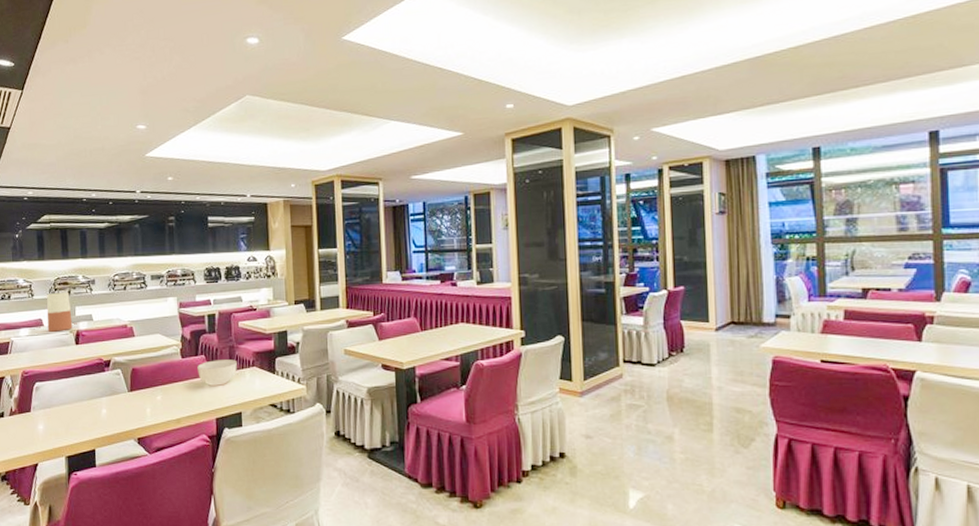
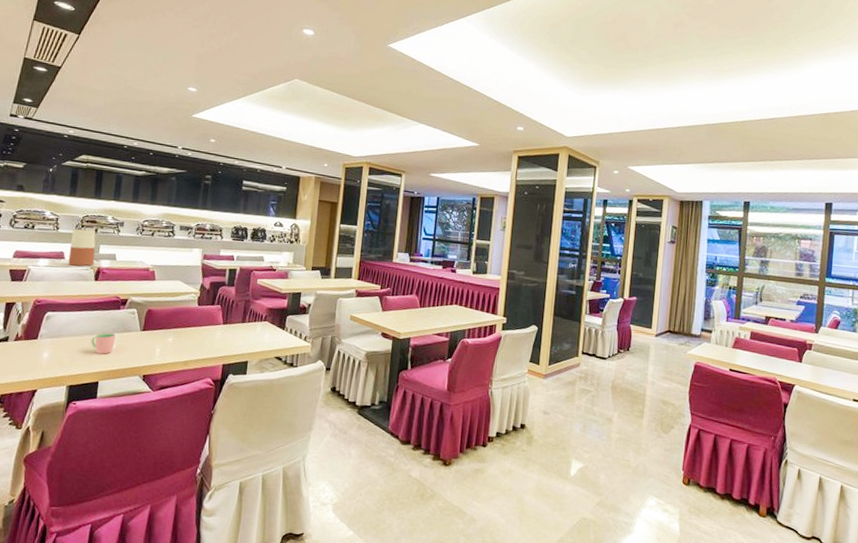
cup: none [81,398,105,420] -> present [90,333,116,354]
bowl: present [197,358,238,387] -> none [211,311,251,336]

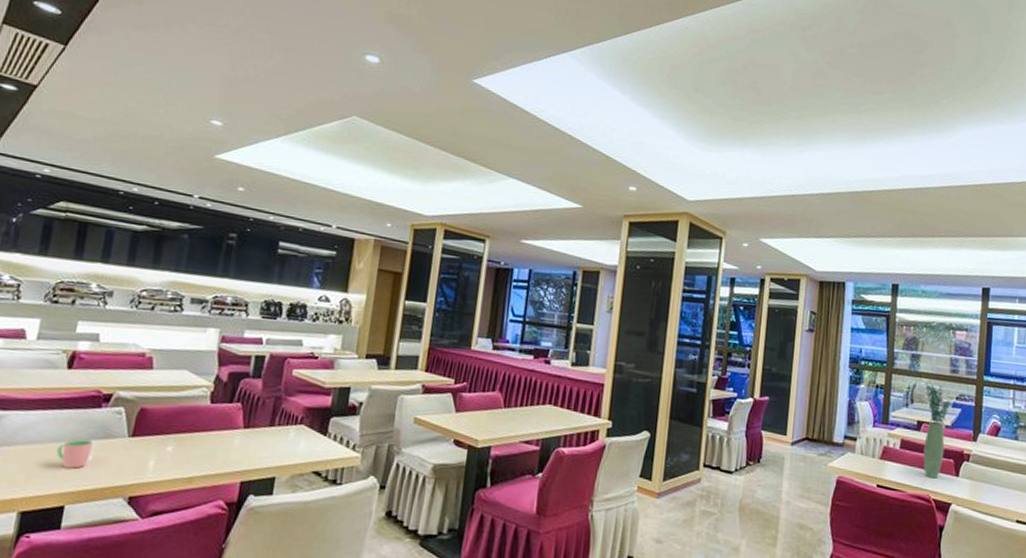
vase: present [68,229,96,267] -> none [30,299,74,350]
vase: none [770,283,796,364] -> present [923,381,951,479]

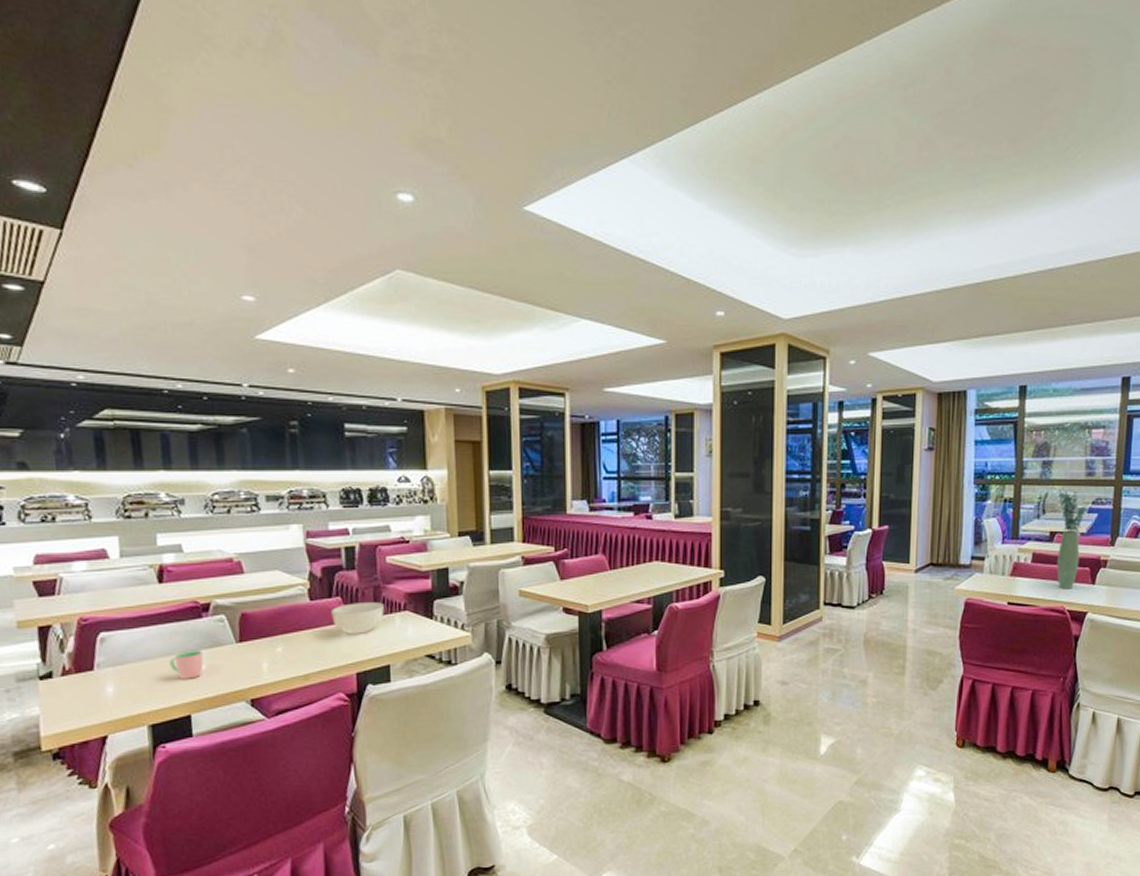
bowl: none [228,410,283,444] -> present [331,601,385,636]

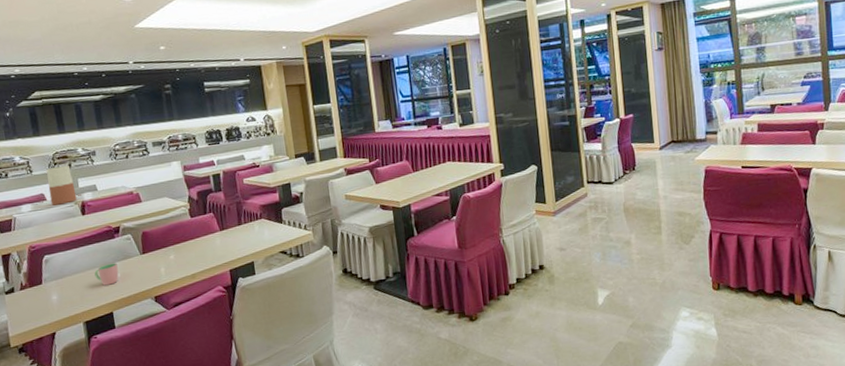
vase: none [112,513,153,566] -> present [46,165,77,206]
bowl: present [331,601,385,636] -> none [207,214,246,242]
vase: present [1056,489,1087,589] -> none [773,69,800,151]

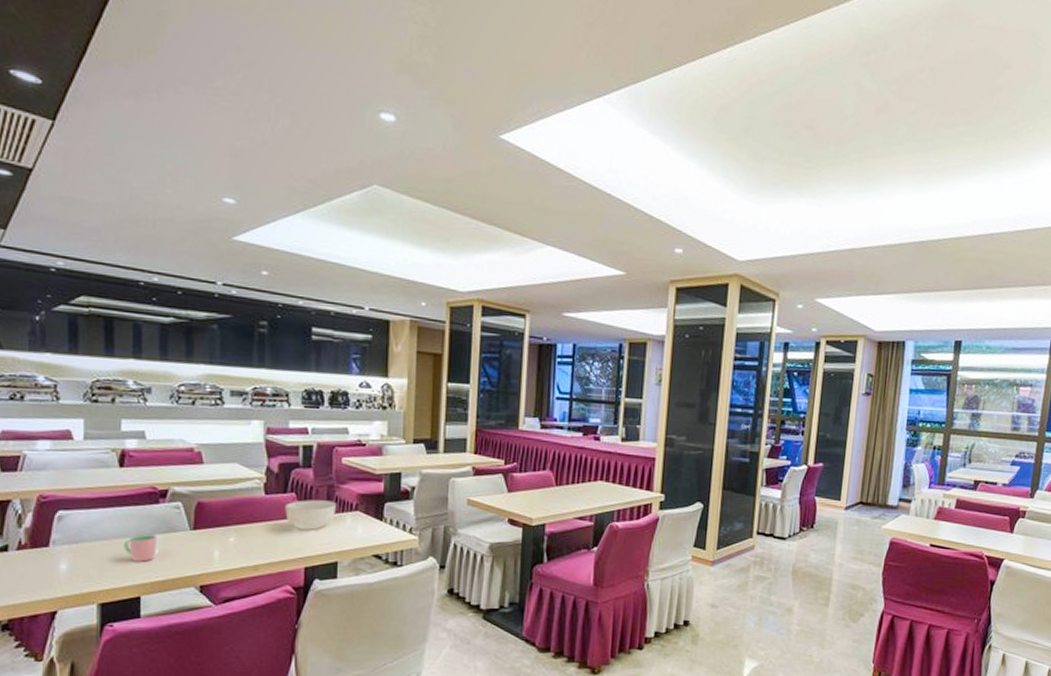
vase: present [46,165,77,206] -> none [78,398,116,449]
bowl: none [207,214,246,242] -> present [285,499,338,531]

